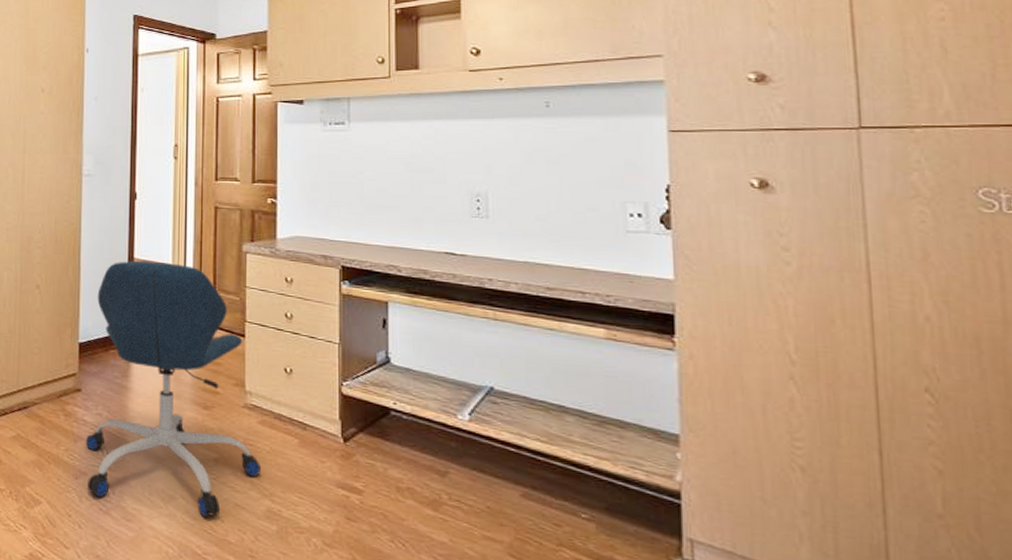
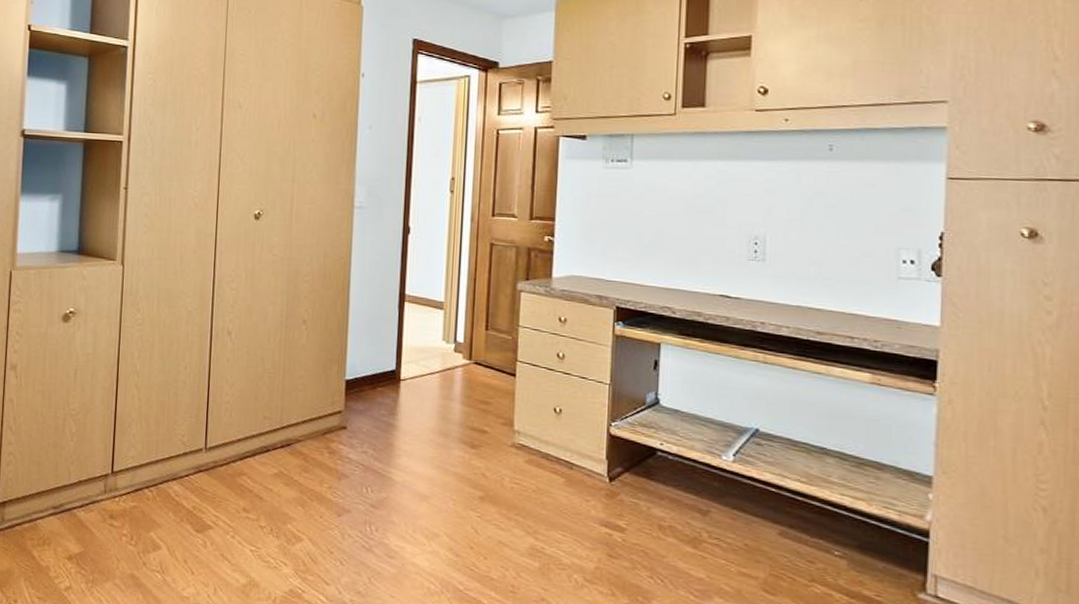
office chair: present [86,260,262,518] -> none [350,296,527,555]

